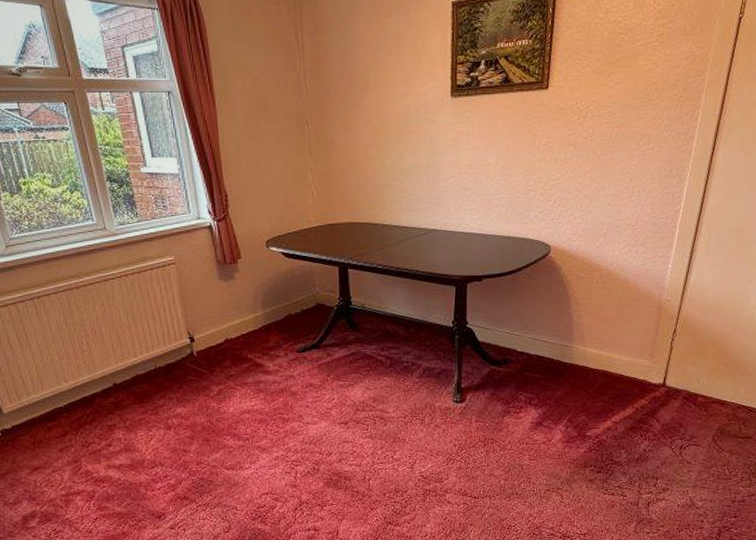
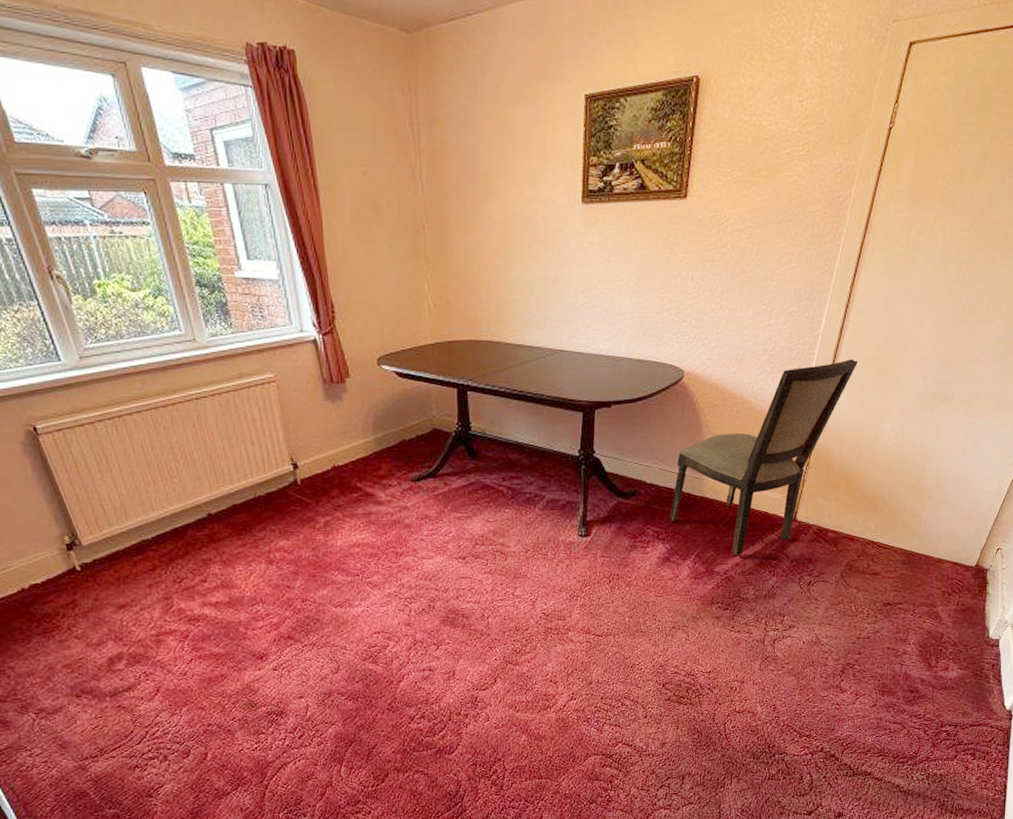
dining chair: none [541,231,720,420] -> present [670,359,859,555]

